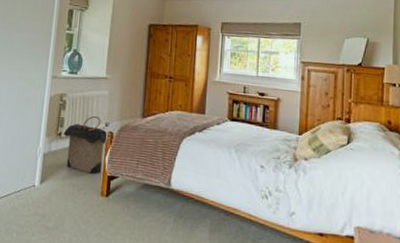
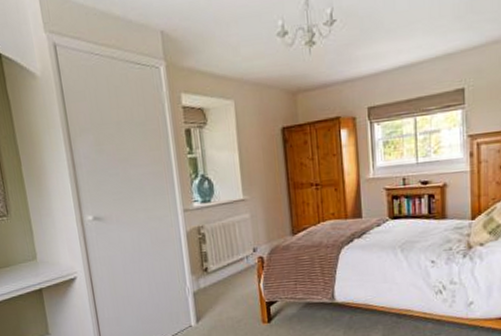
laundry hamper: present [63,115,109,174] -> none [209,242,259,304]

